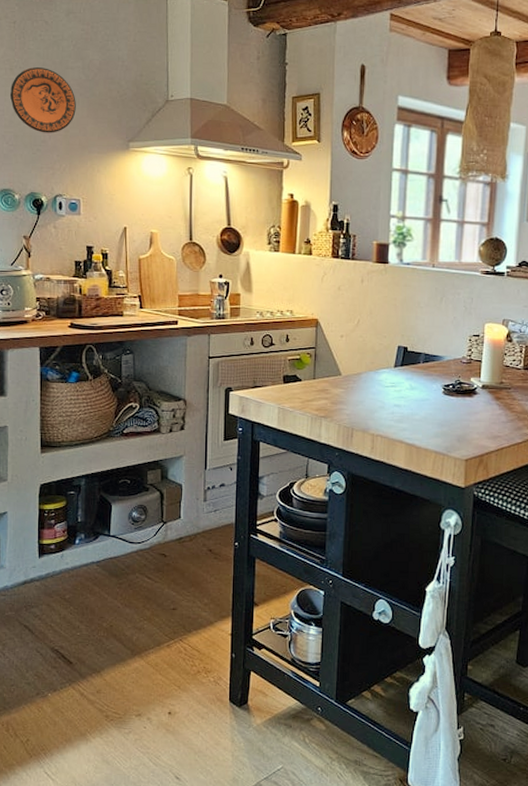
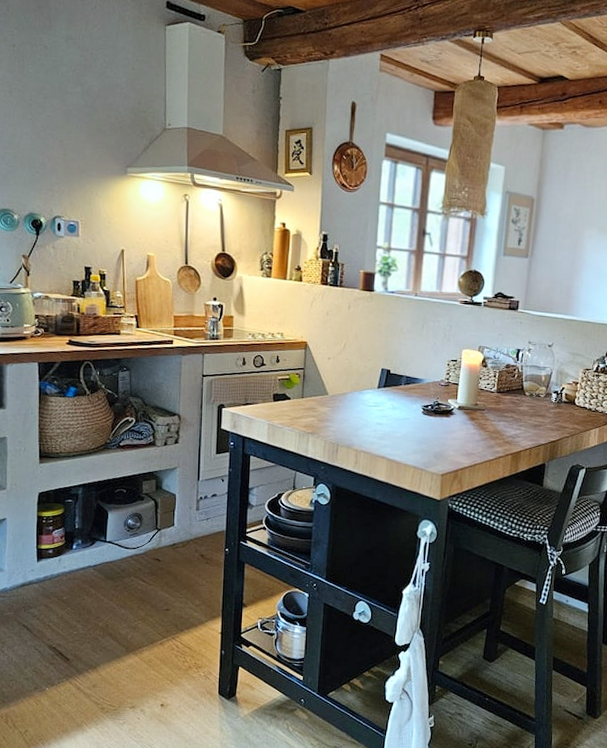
decorative plate: present [10,66,76,133] -> none [10,90,75,156]

